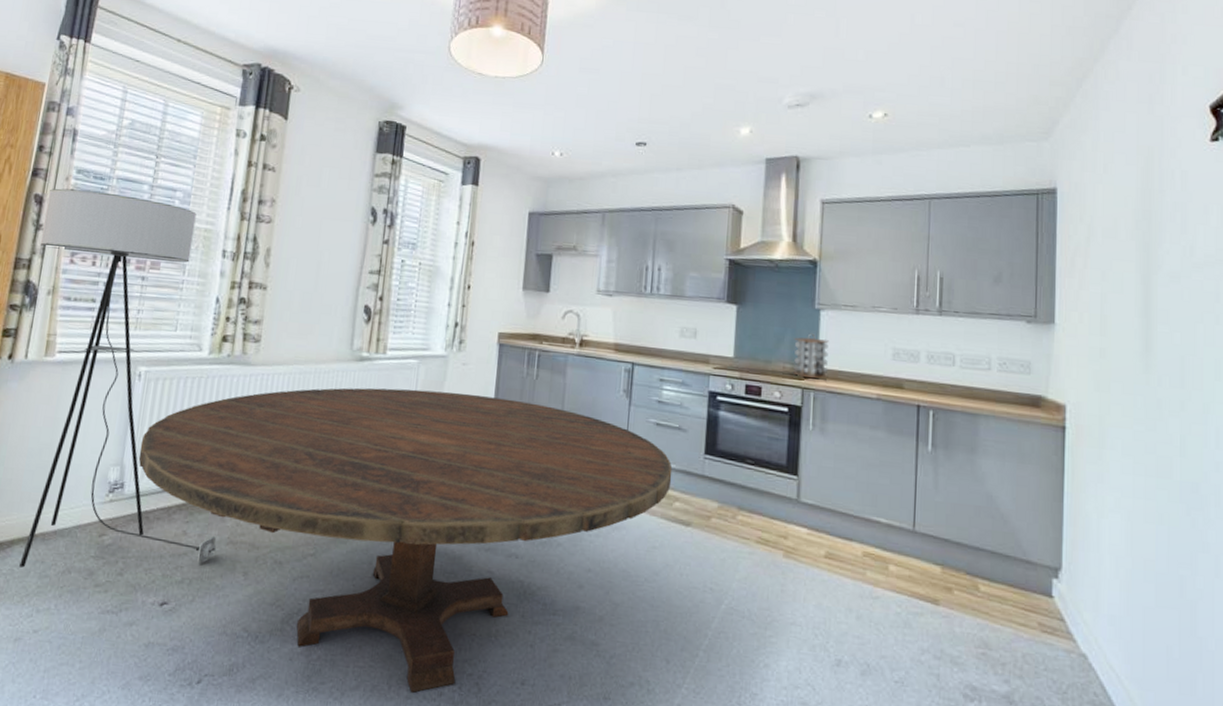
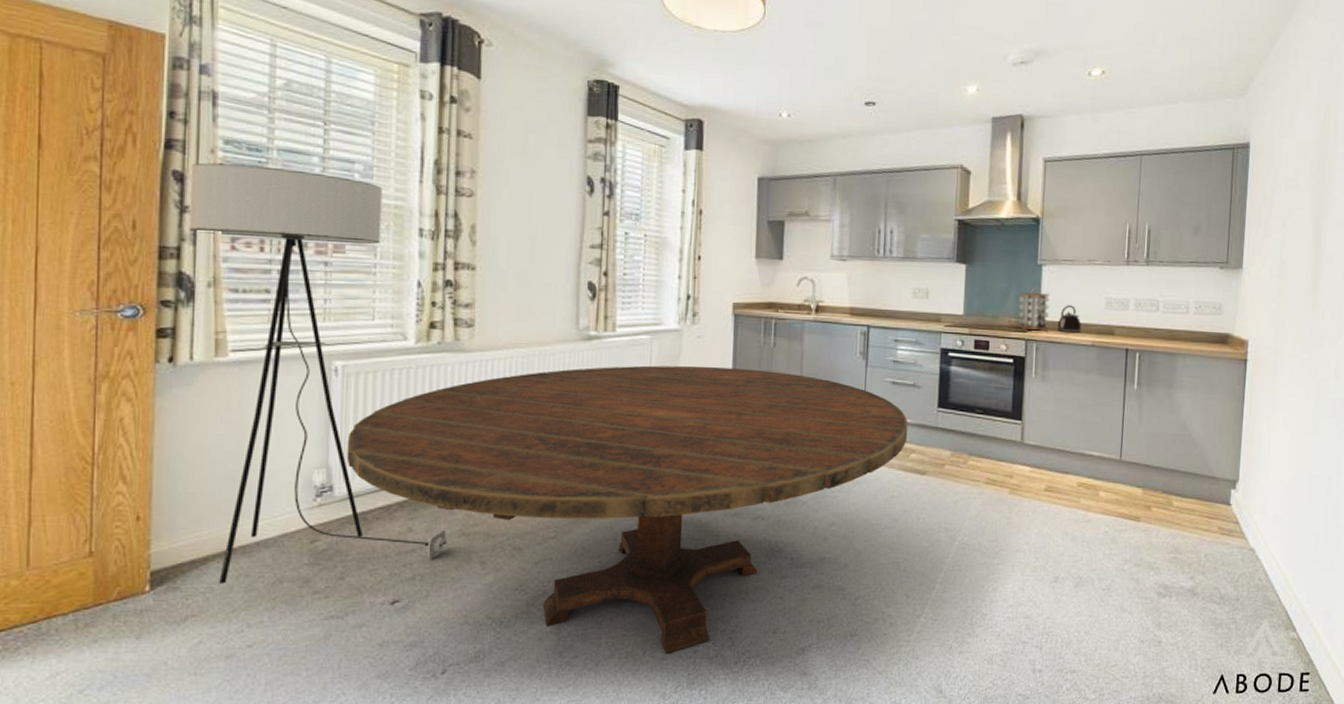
kettle: none [837,353,866,385] -> present [1056,305,1082,334]

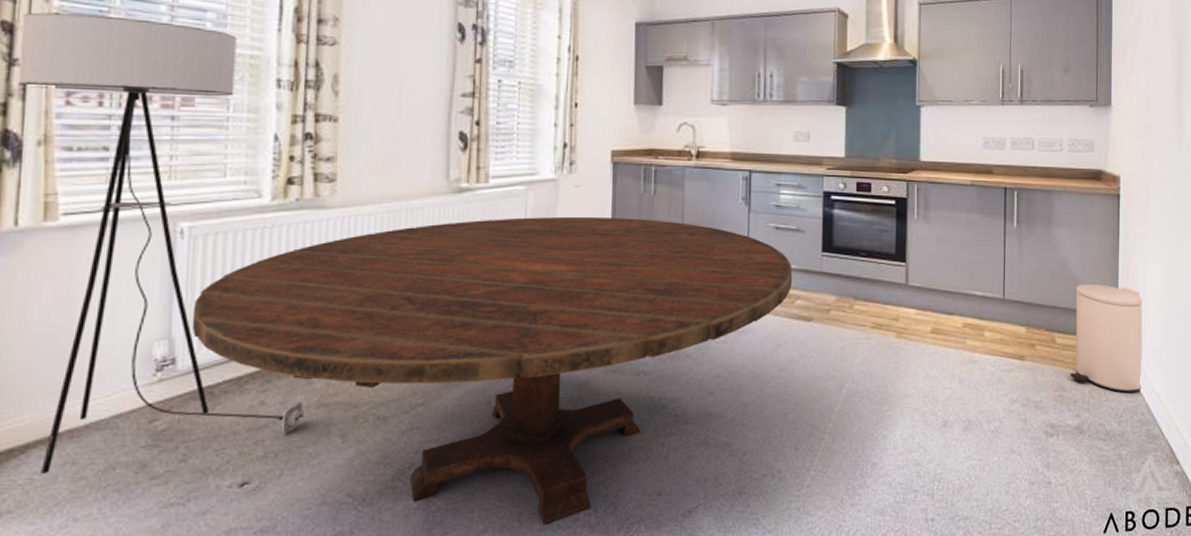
spice rack: present [1018,288,1050,331] -> none [899,129,929,172]
kettle: present [1056,305,1082,334] -> none [937,145,961,174]
pedal bin: none [1186,448,1266,559] -> present [1070,283,1143,394]

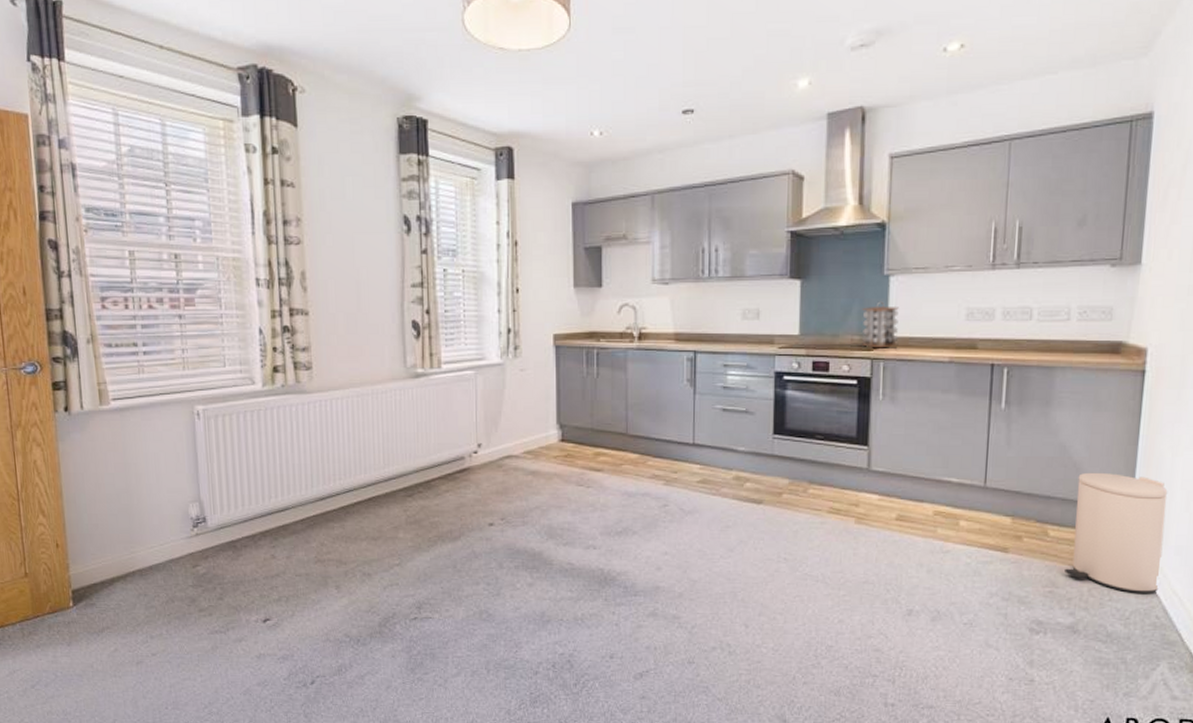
floor lamp: present [17,12,308,474] -> none [61,230,309,601]
dining table: present [191,216,793,524] -> none [213,399,742,674]
spice rack: none [899,129,929,172] -> present [862,301,899,348]

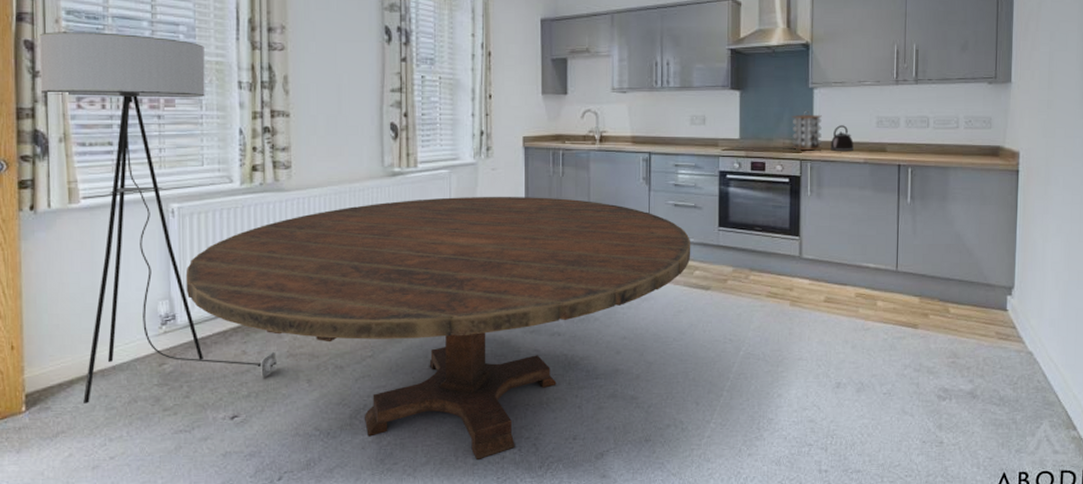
floor lamp: none [61,230,309,601] -> present [39,32,281,403]
dining table: none [213,399,742,674] -> present [185,196,691,460]
kettle: none [907,318,938,350] -> present [830,125,855,152]
pedal bin: present [1065,472,1168,595] -> none [964,256,1041,362]

